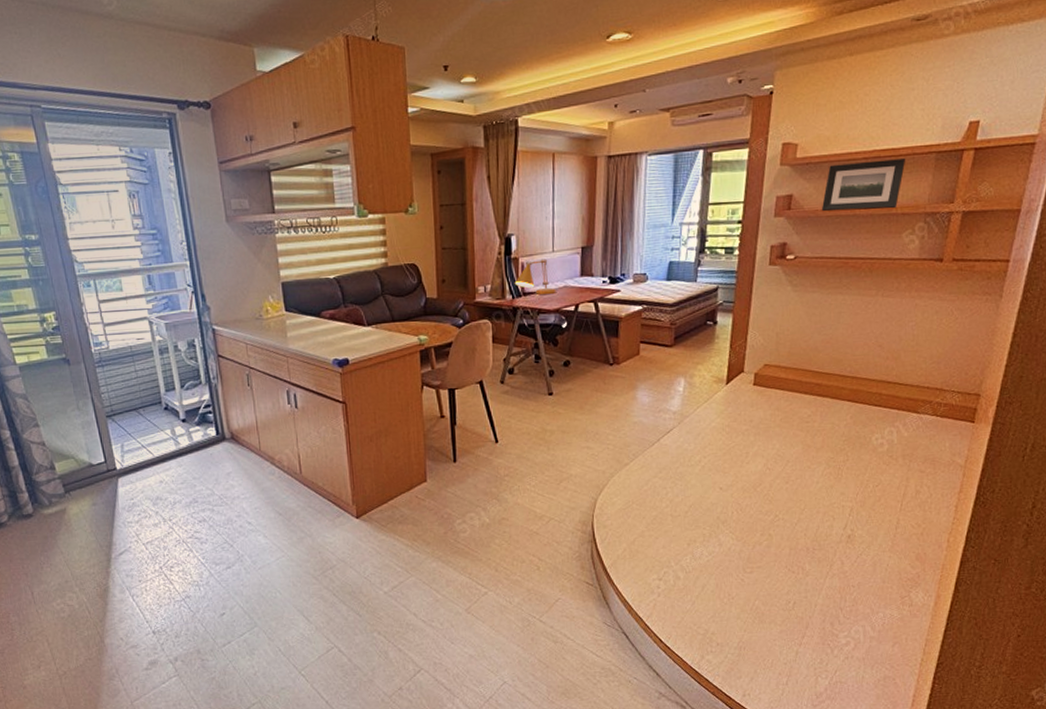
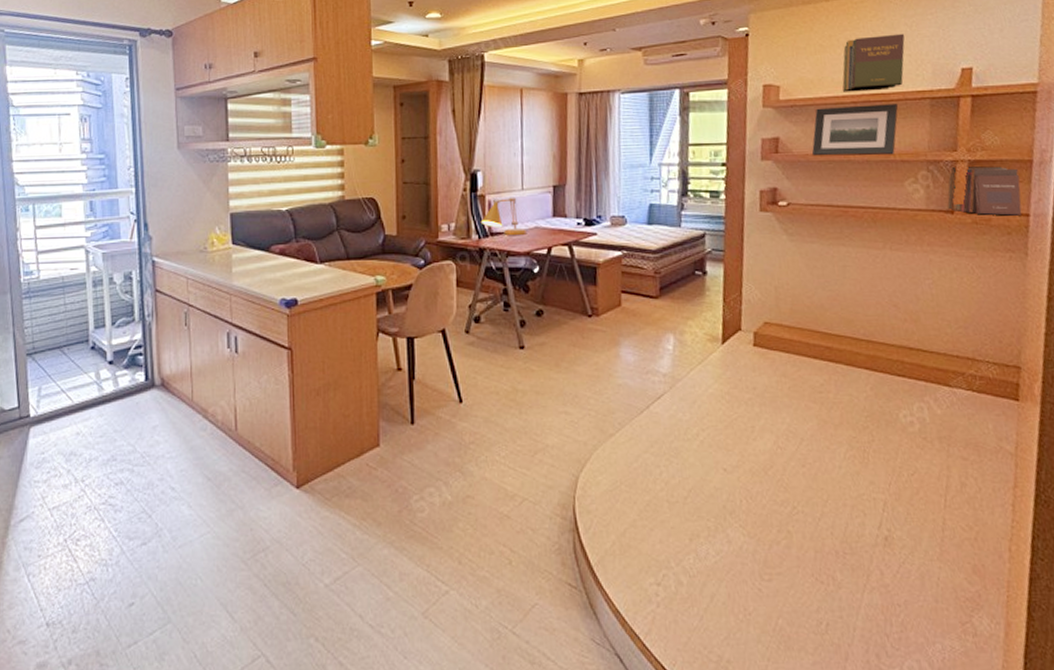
books: none [855,88,920,148] -> present [842,33,905,92]
books: none [938,216,1006,263] -> present [947,166,1022,216]

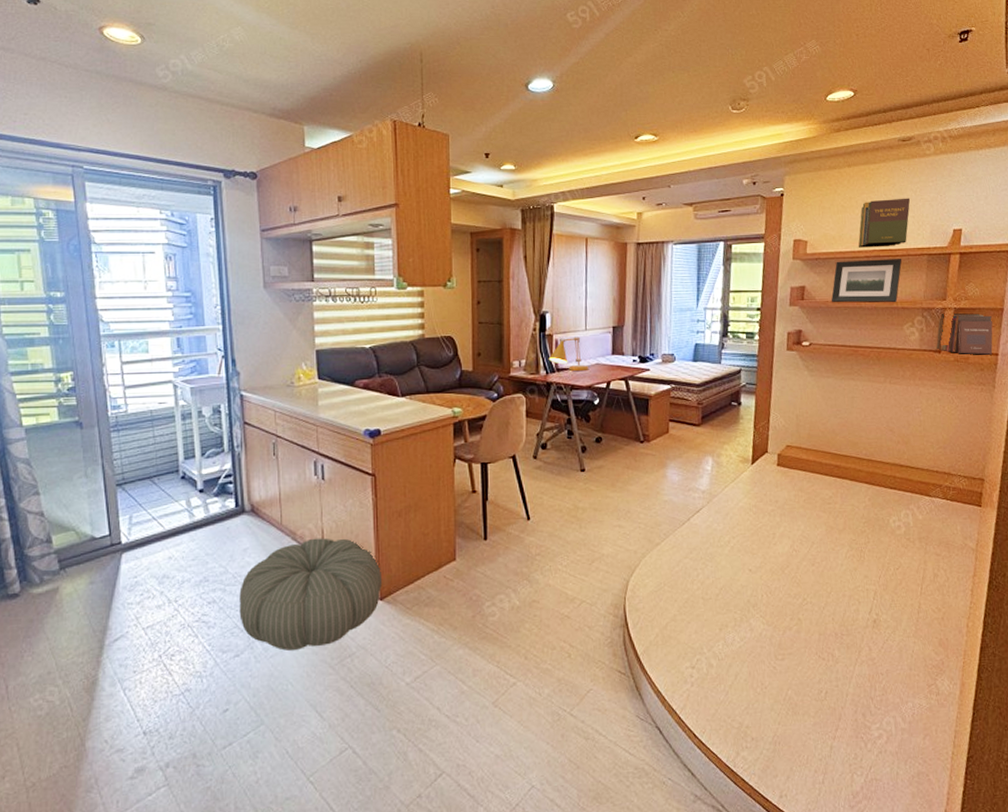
pouf: none [147,416,299,540] -> present [239,538,383,651]

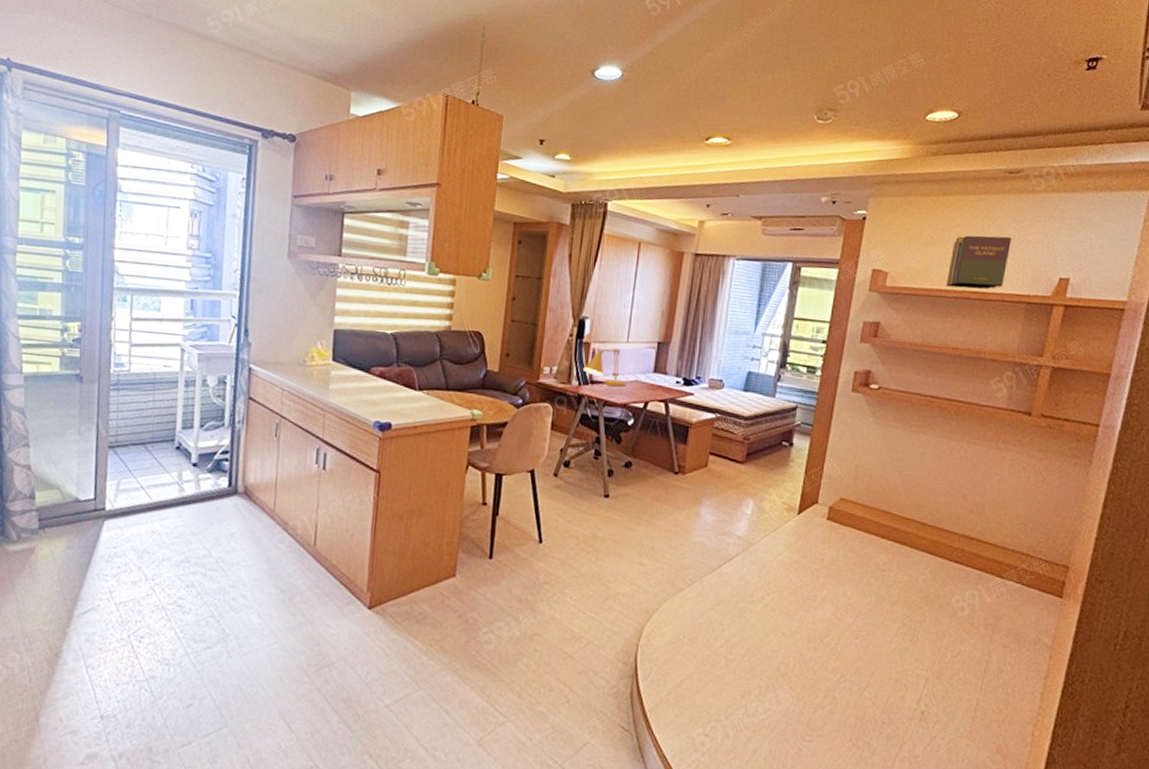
pouf: present [239,538,383,651] -> none [217,531,374,651]
picture frame: present [831,259,902,303] -> none [908,298,996,353]
books: present [936,313,993,355] -> none [1027,370,1096,425]

